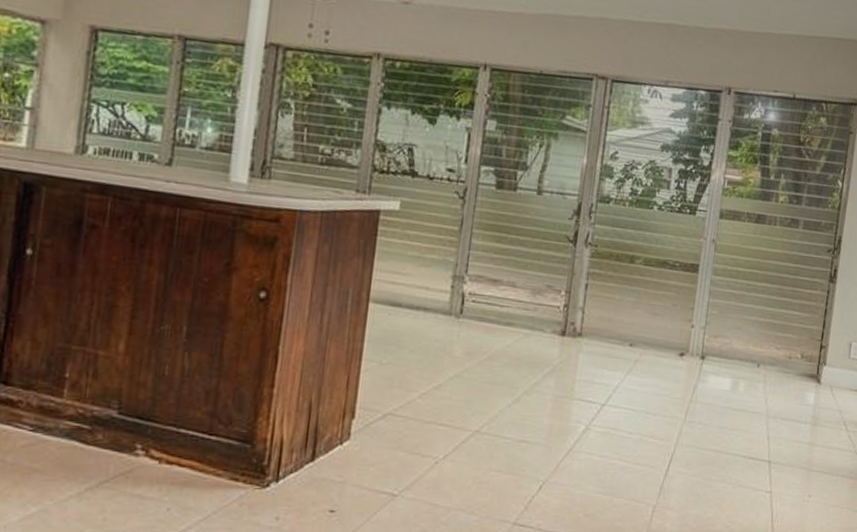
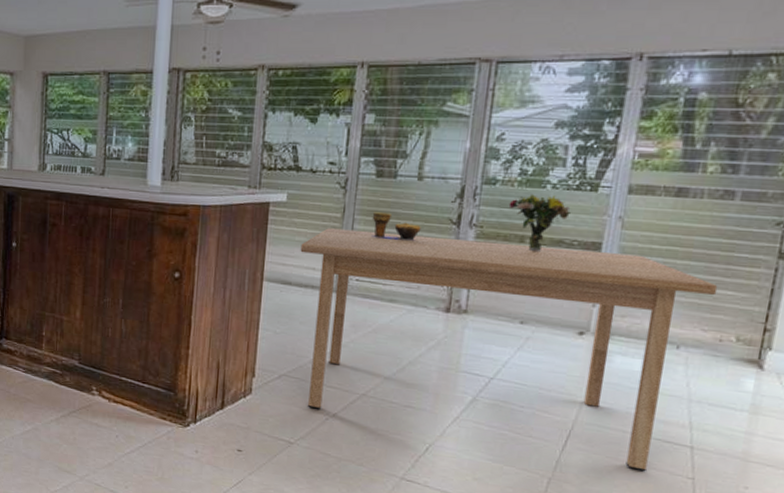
table: none [413,242,788,489] -> present [300,228,718,471]
decorative bowl: none [489,226,539,259] -> present [371,212,421,241]
bouquet: none [620,214,675,273] -> present [508,194,572,252]

